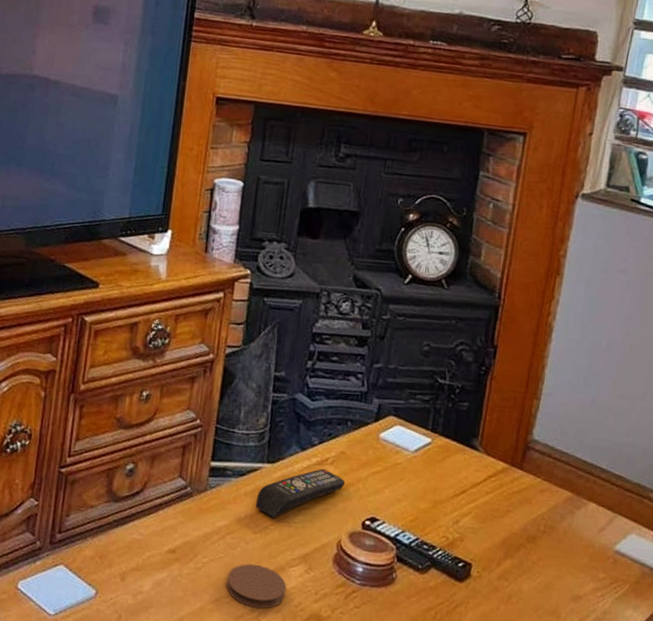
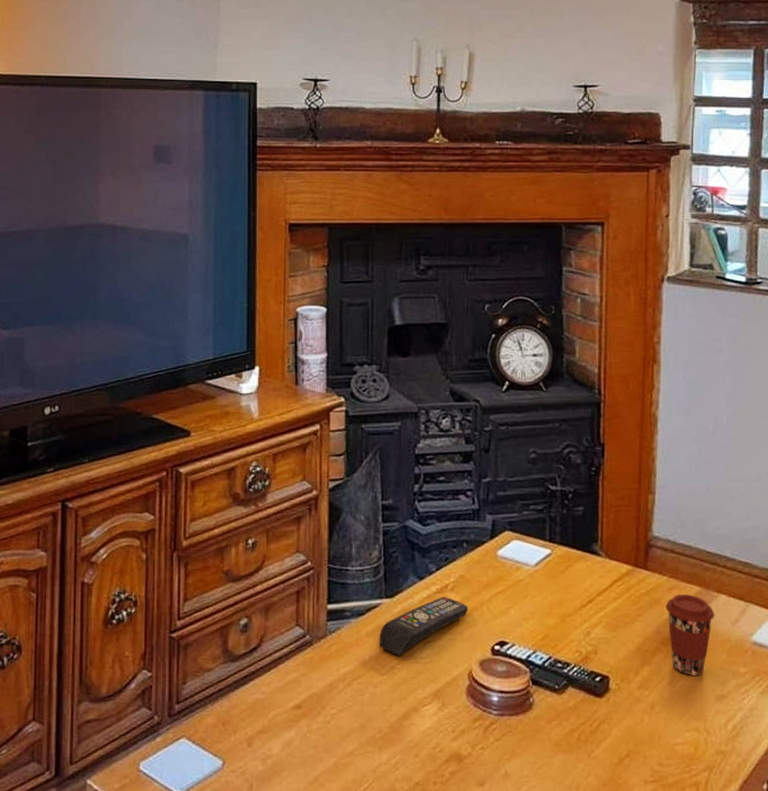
coaster: present [226,563,287,609] -> none [359,708,422,755]
coffee cup: none [534,497,583,575] -> present [665,594,715,677]

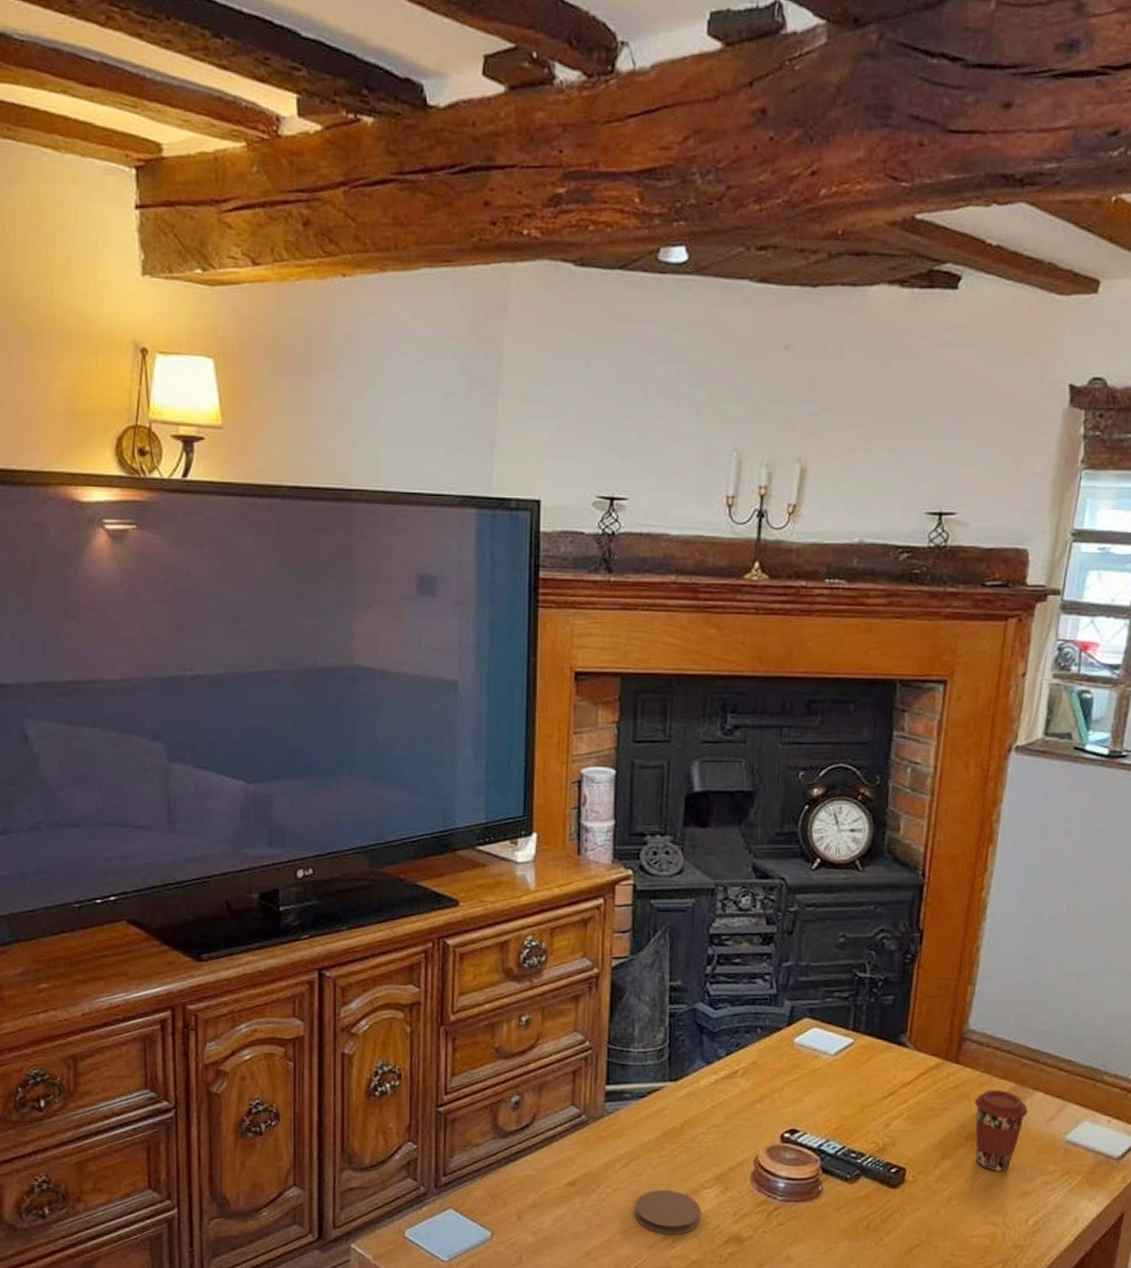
coaster: none [359,708,422,755] -> present [635,1189,701,1234]
remote control: present [379,596,469,657] -> none [659,1082,759,1140]

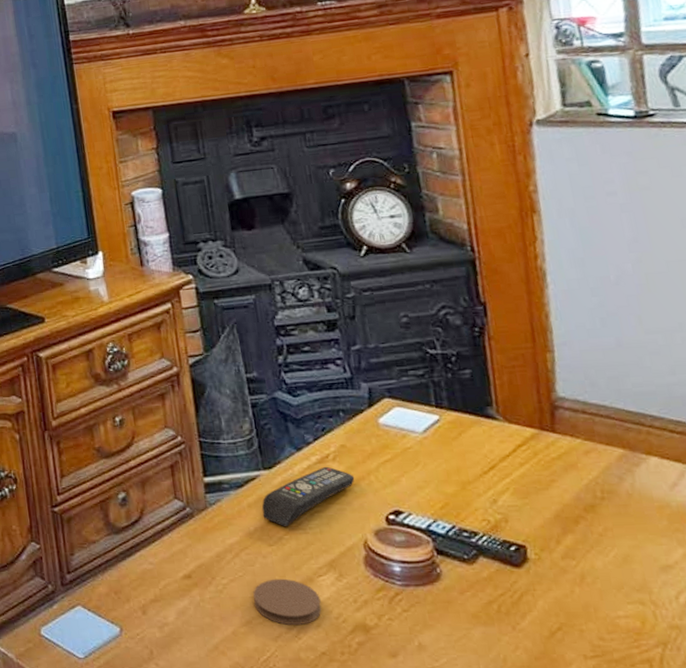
remote control: none [659,1082,759,1140] -> present [261,466,355,527]
coffee cup: present [974,1090,1029,1172] -> none [583,457,647,545]

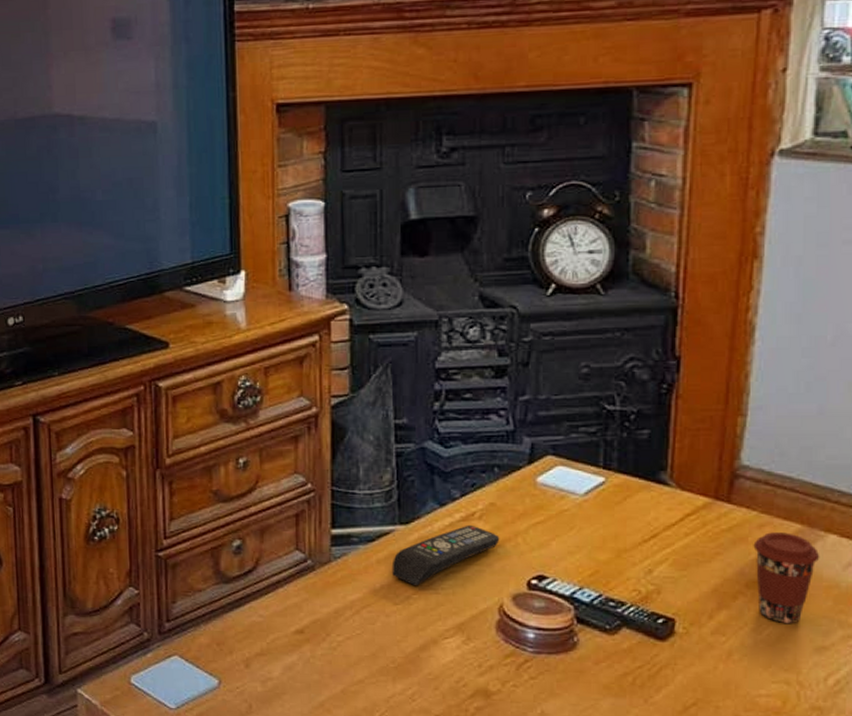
coaster: present [253,578,322,625] -> none [370,638,442,687]
coffee cup: none [583,457,647,545] -> present [753,532,820,624]

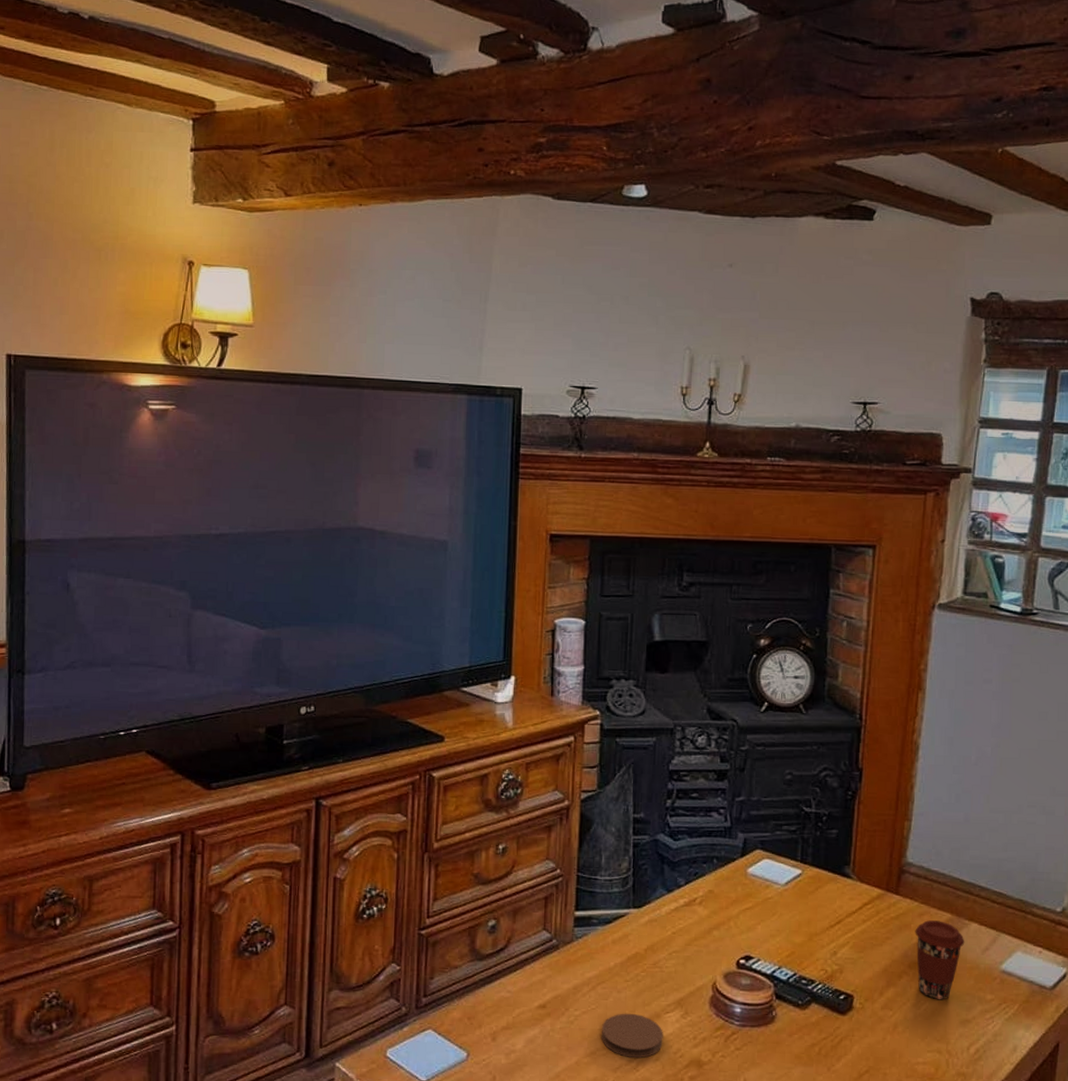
coaster: none [370,638,442,687] -> present [602,1013,663,1058]
remote control: present [391,524,500,586] -> none [624,909,716,965]

